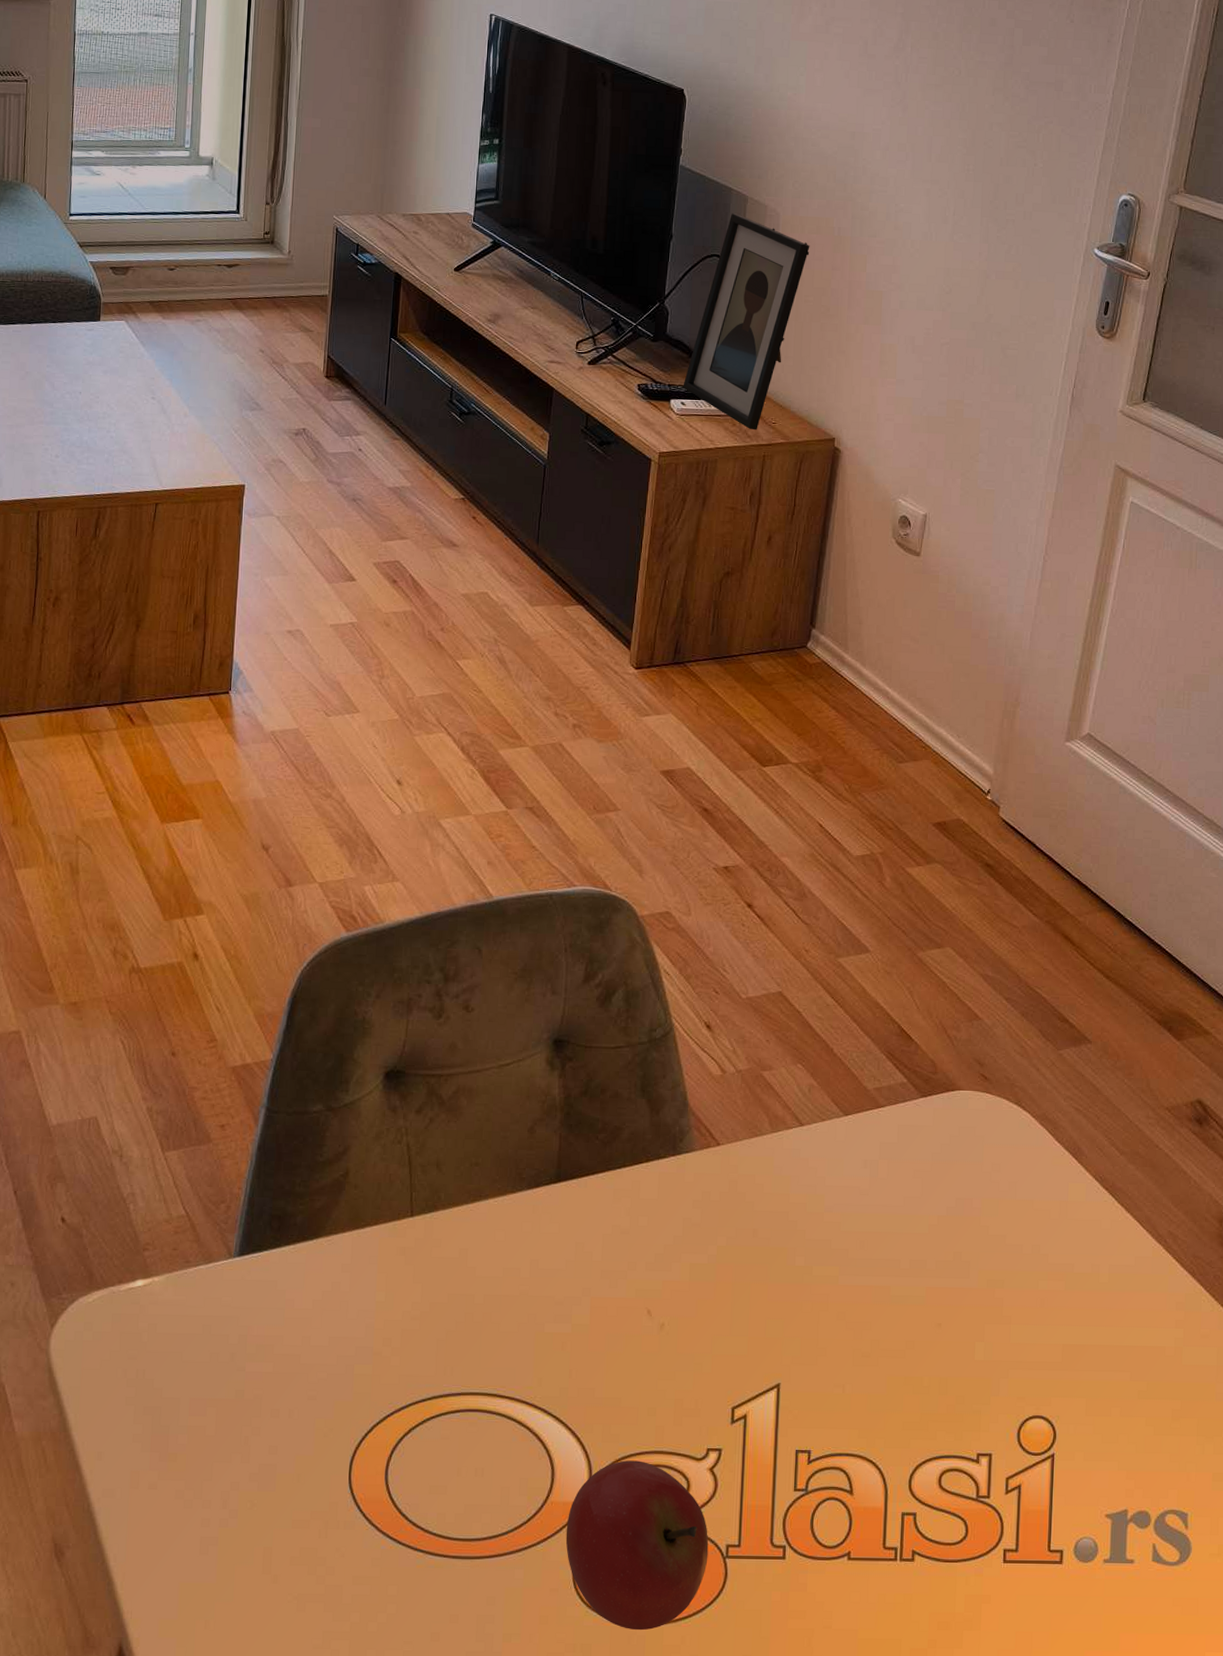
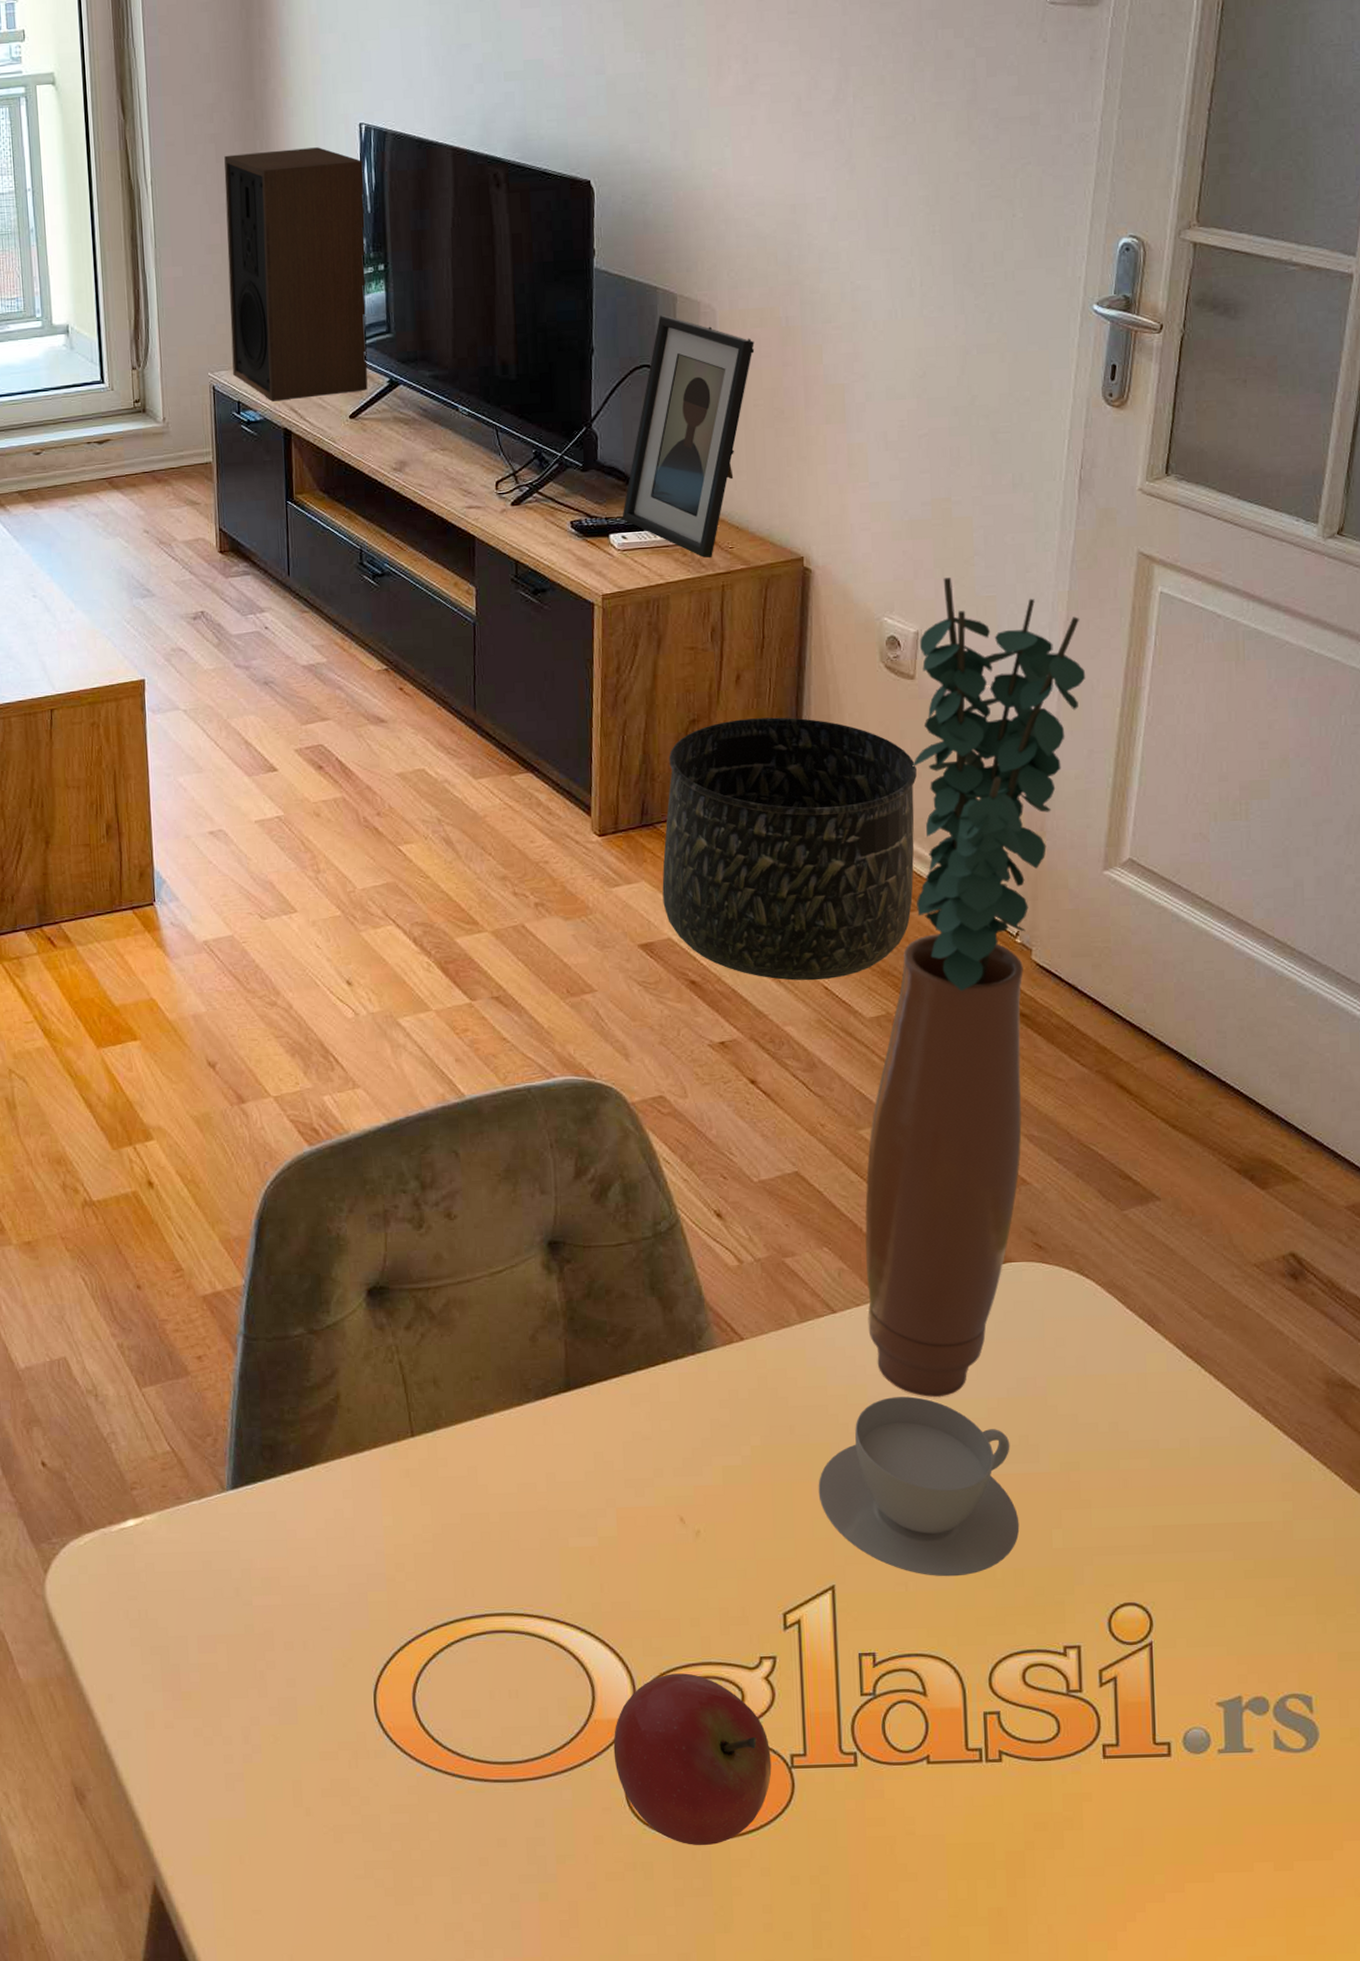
speaker: none [356,26,490,248] -> present [224,147,368,402]
basket: none [686,576,915,818] -> present [662,717,917,981]
teacup: none [773,1208,948,1382] -> present [818,1396,1020,1577]
vase: none [830,470,1064,1211] -> present [865,578,1086,1397]

